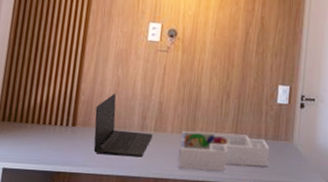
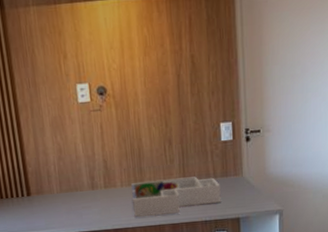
laptop: present [93,94,153,157] -> none [44,160,104,217]

